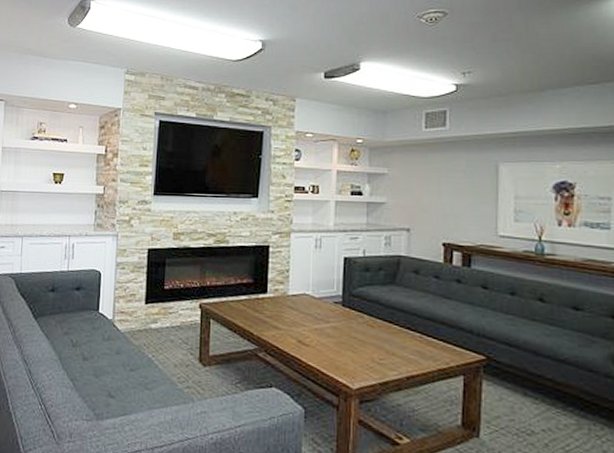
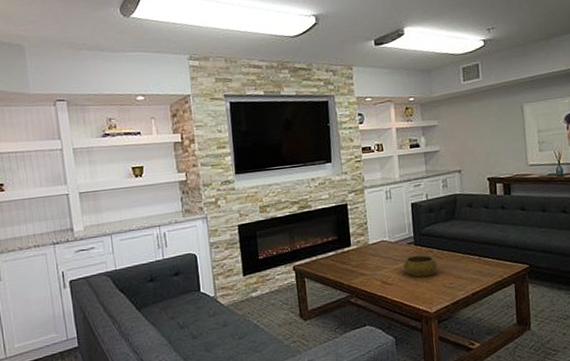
decorative bowl: none [325,317,368,346] -> present [403,254,438,278]

